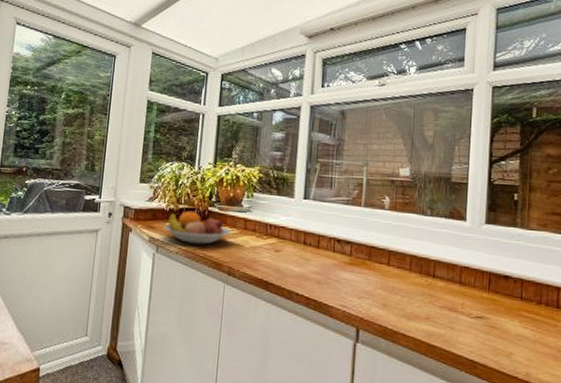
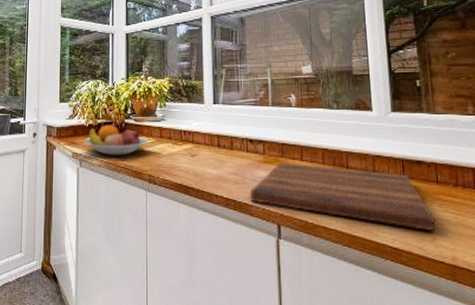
cutting board: none [332,266,514,347] -> present [251,163,436,232]

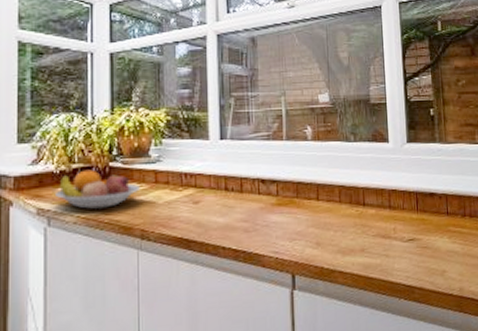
cutting board: present [251,163,436,232] -> none [263,203,445,265]

